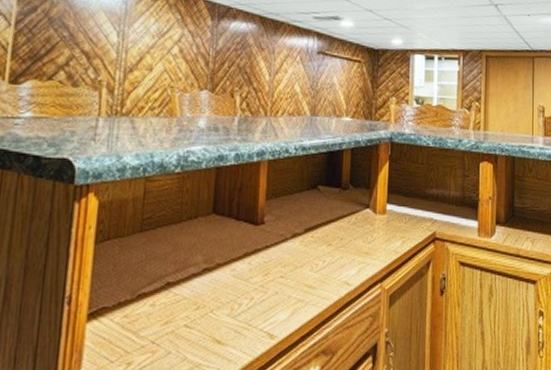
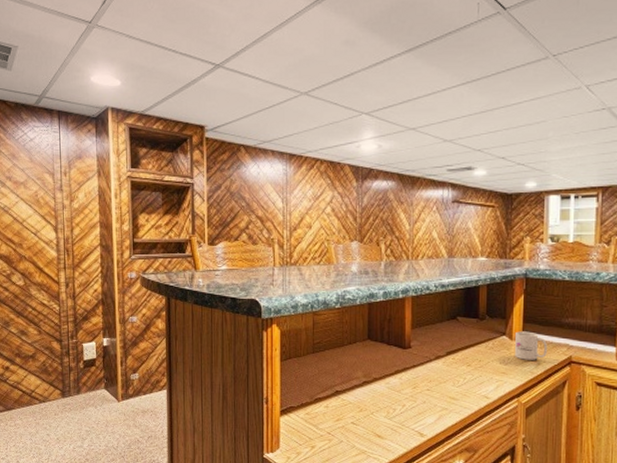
mug: none [378,203,412,237] -> present [514,331,547,360]

